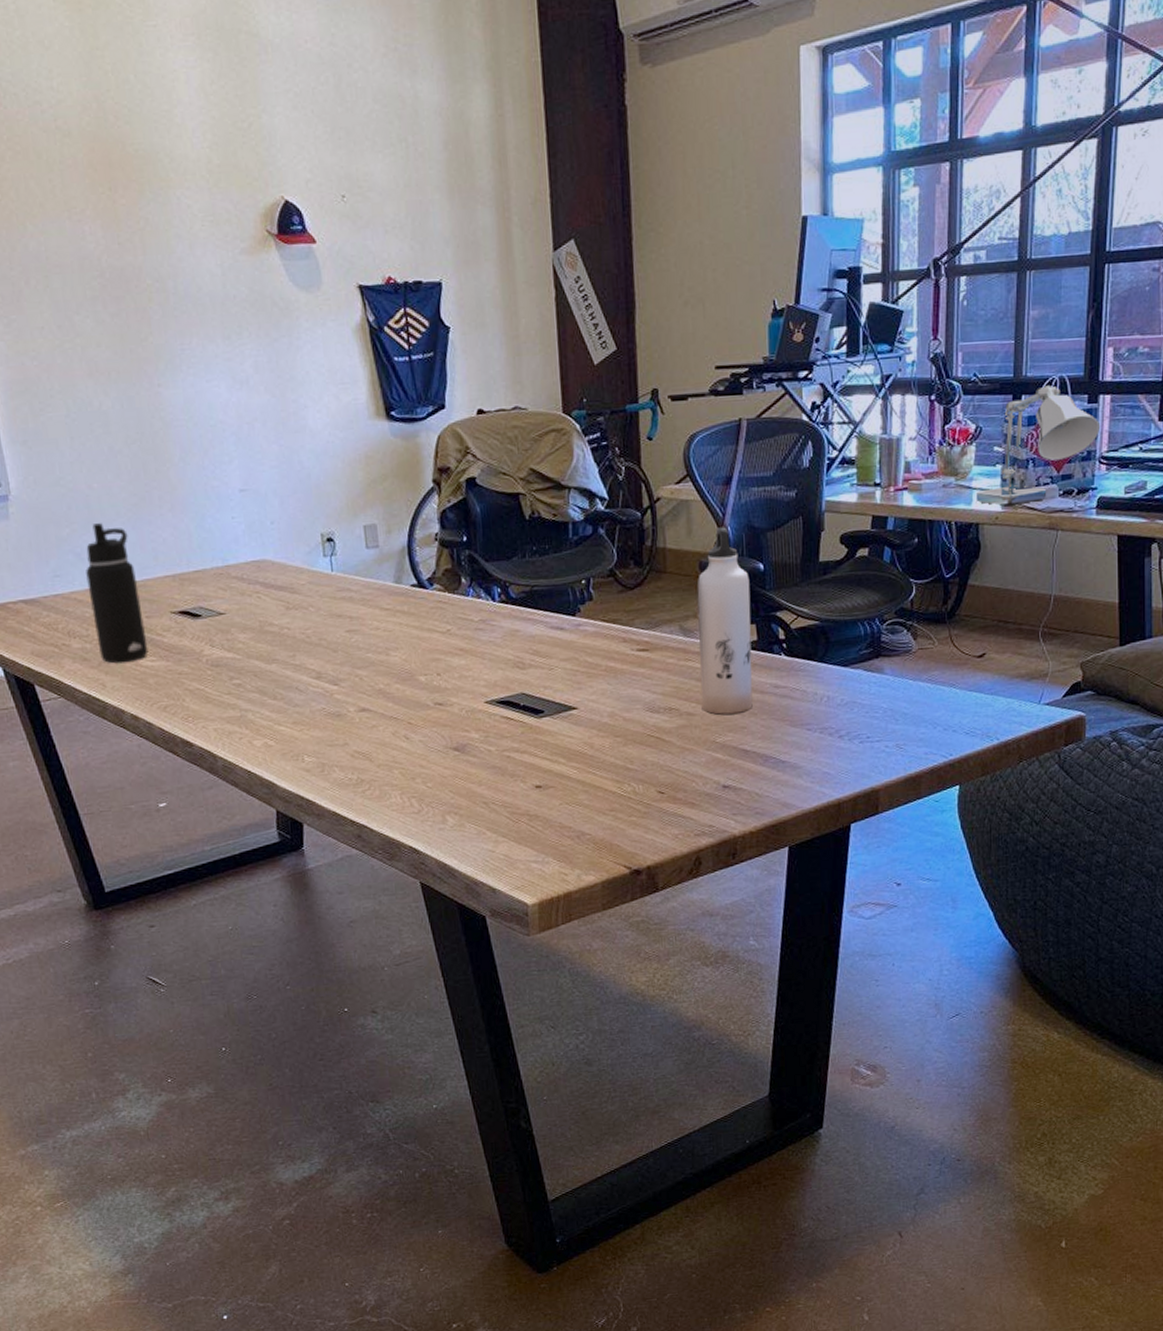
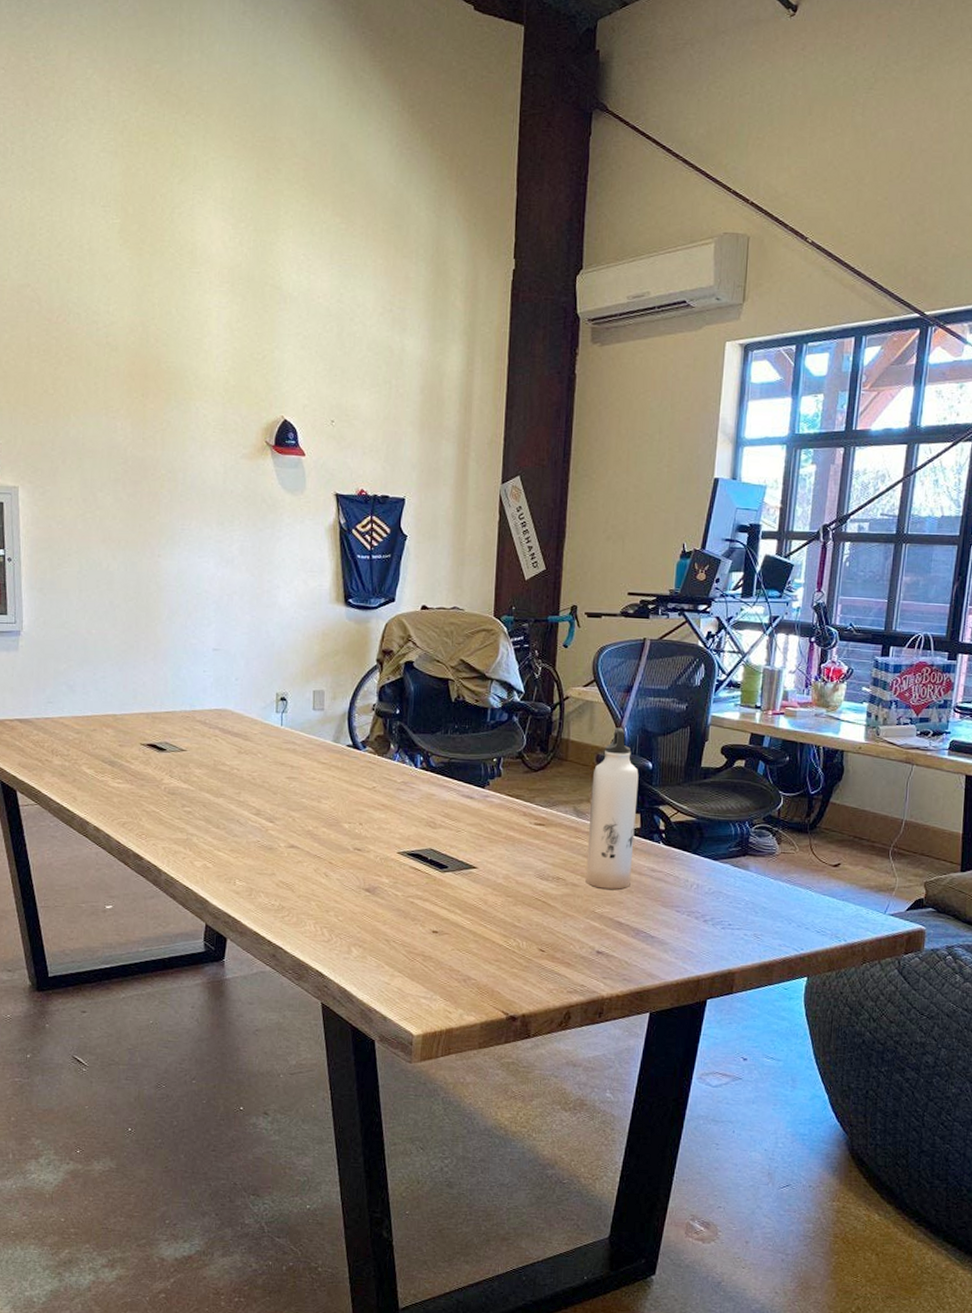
water bottle: present [86,523,149,663] -> none [74,663,117,782]
desk lamp: present [975,385,1101,506] -> none [843,641,958,739]

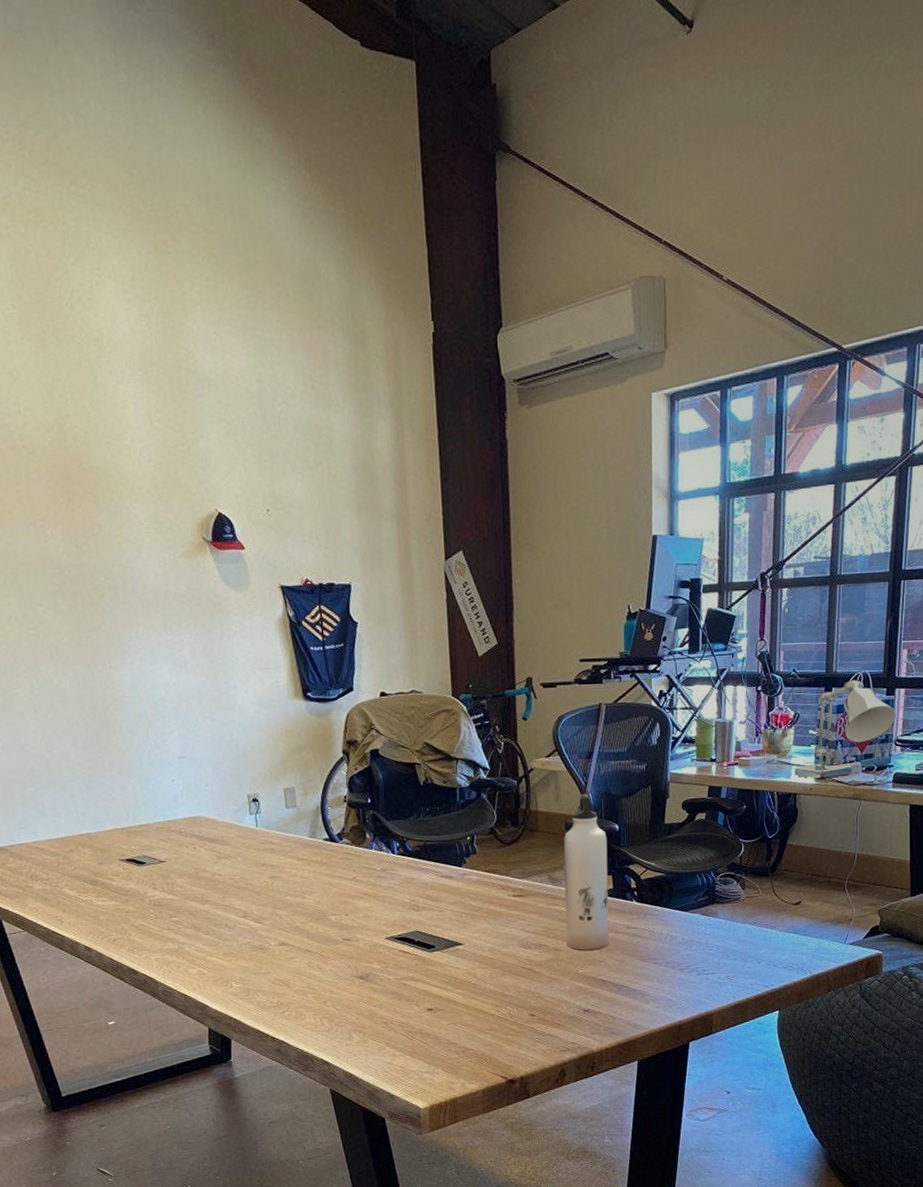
desk lamp: none [843,641,958,739] -> present [794,680,897,779]

